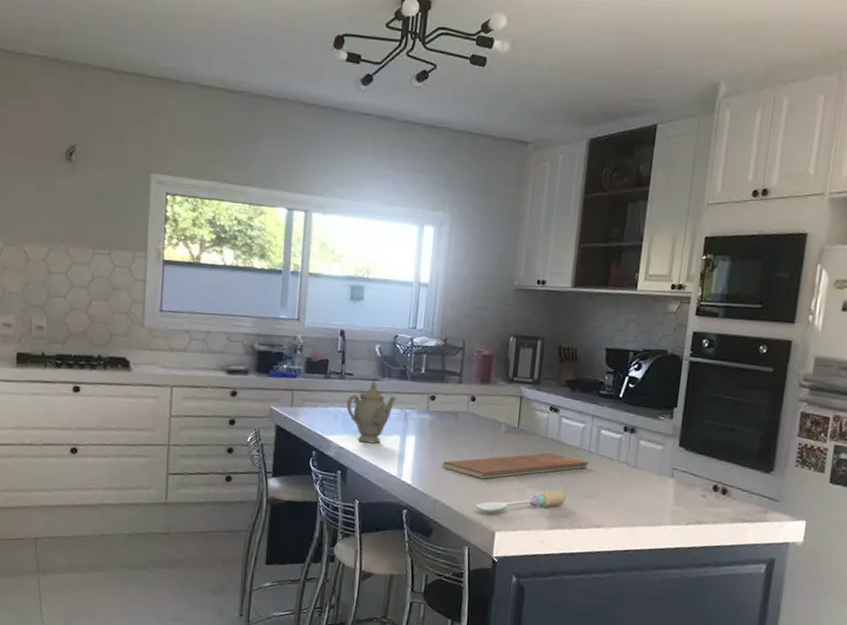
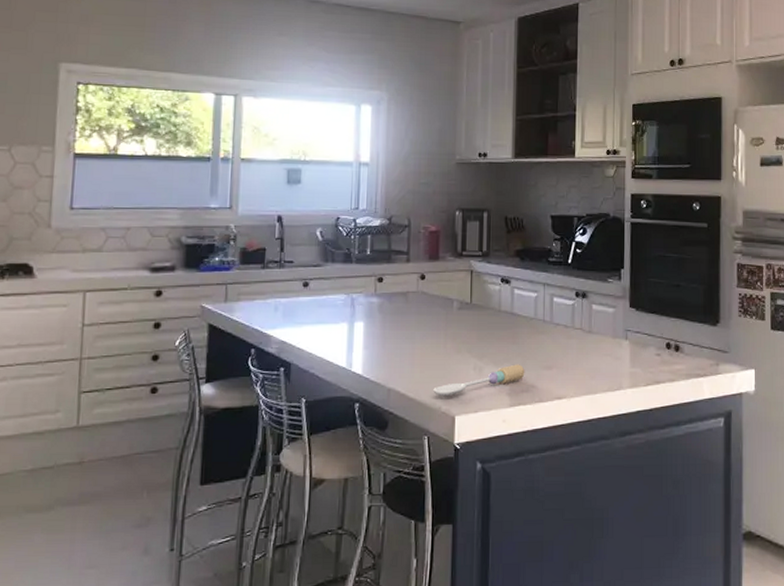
teapot: present [346,381,397,444] -> none [287,267,342,334]
chopping board: present [442,452,589,479] -> none [394,326,544,360]

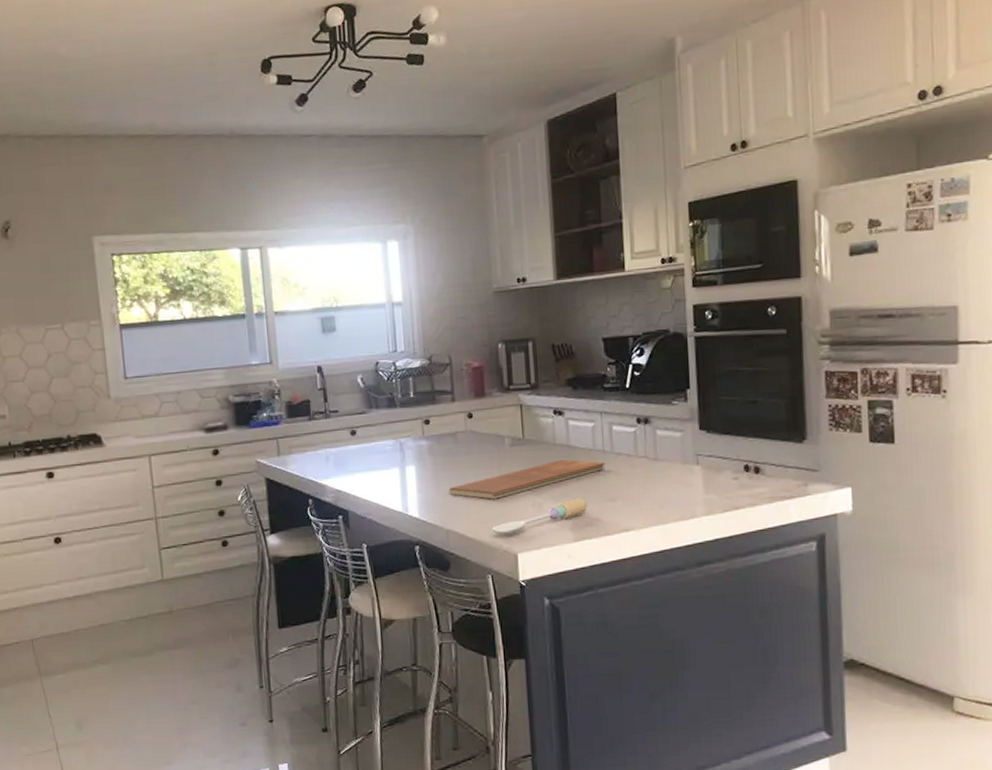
chopping board: none [394,326,544,360] -> present [449,459,605,499]

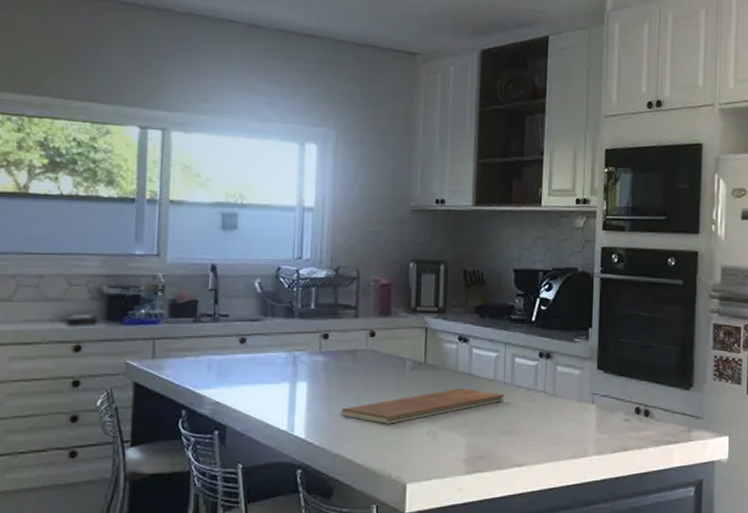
spoon: present [492,498,588,535] -> none [383,429,483,463]

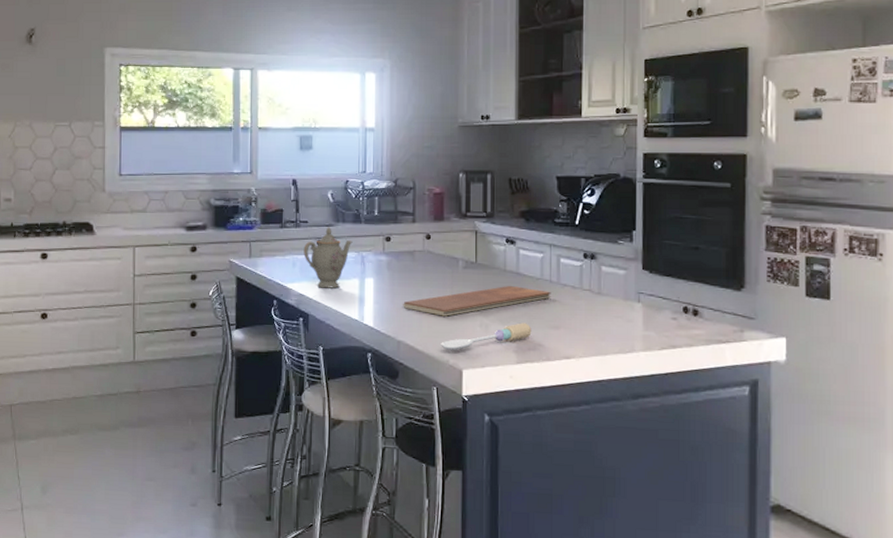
teapot: none [222,322,283,395] -> present [303,227,353,289]
spoon: none [383,429,483,463] -> present [441,323,532,351]

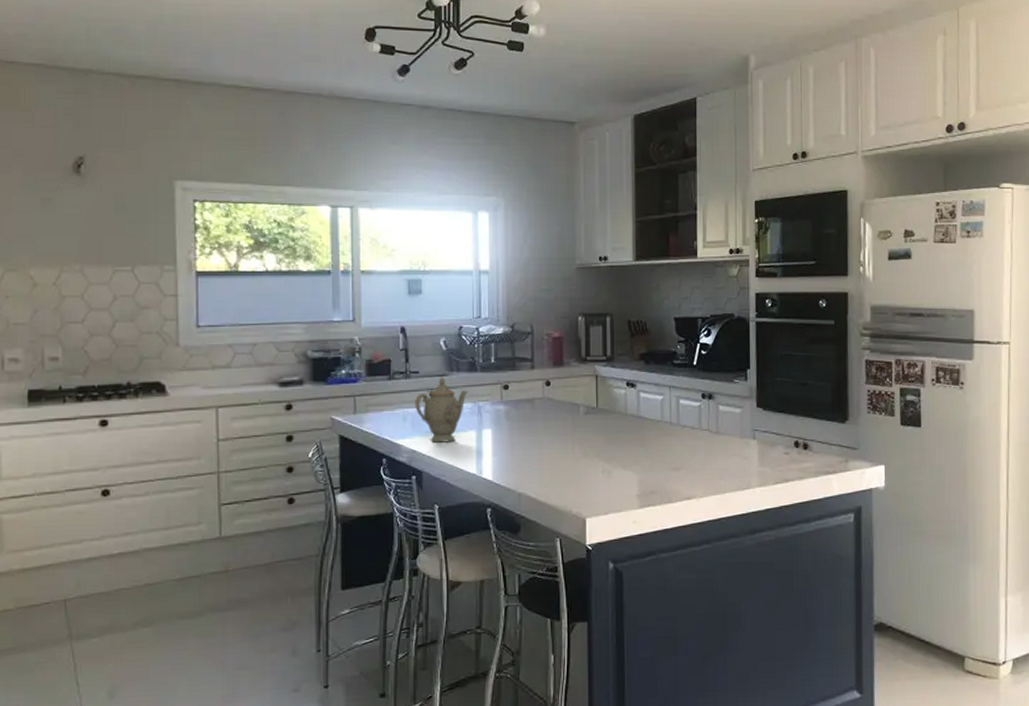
chopping board: present [403,285,551,316] -> none [523,429,672,465]
spoon: present [441,323,532,351] -> none [563,466,654,500]

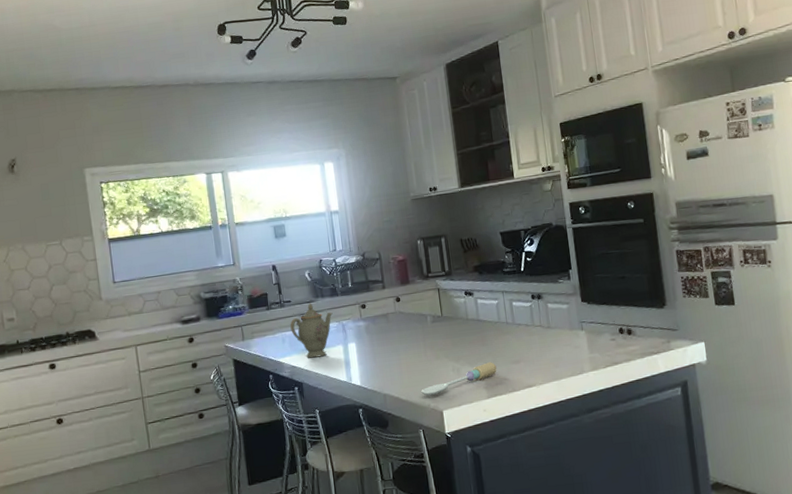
spoon: none [563,466,654,500] -> present [421,362,497,396]

